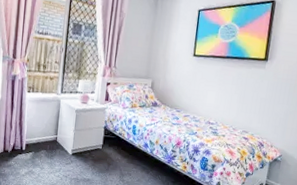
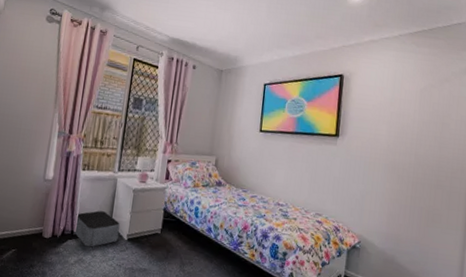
storage bin: none [22,129,65,161] -> present [73,210,120,248]

